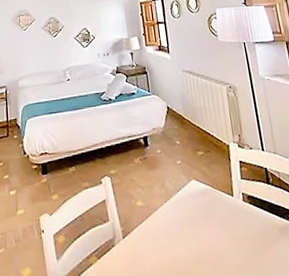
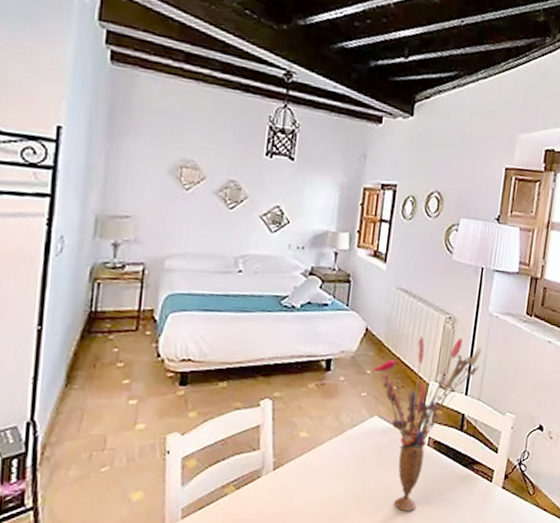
bouquet: none [181,102,267,267] -> present [373,336,482,511]

